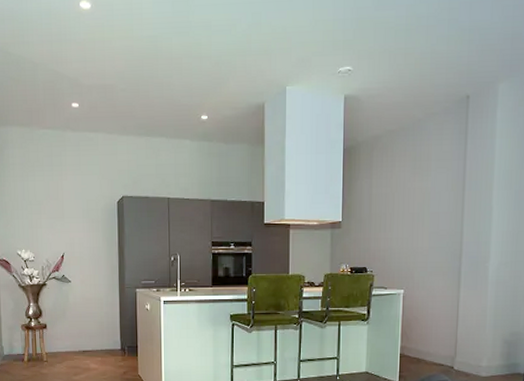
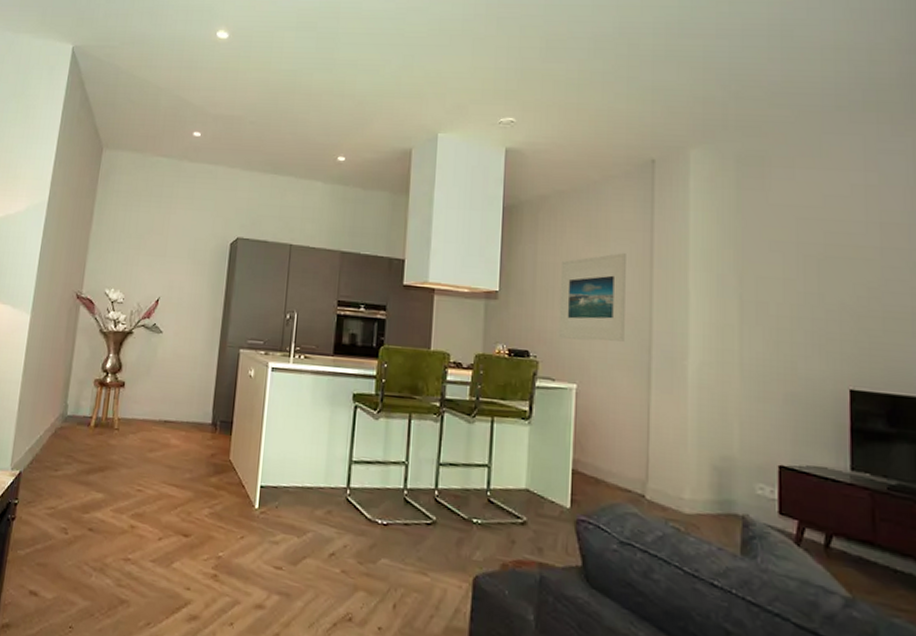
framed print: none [389,180,444,255] -> present [558,253,626,342]

